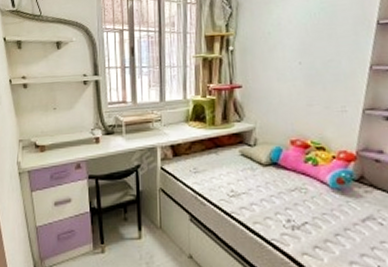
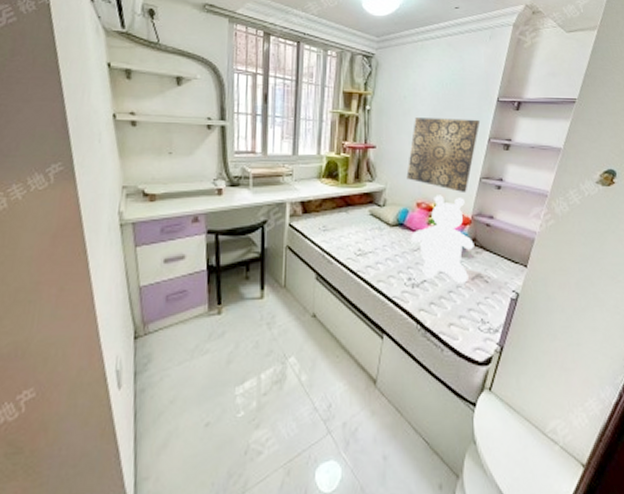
wall art: none [277,46,359,126] -> present [406,118,481,192]
bear: none [287,131,363,225] -> present [411,195,474,283]

